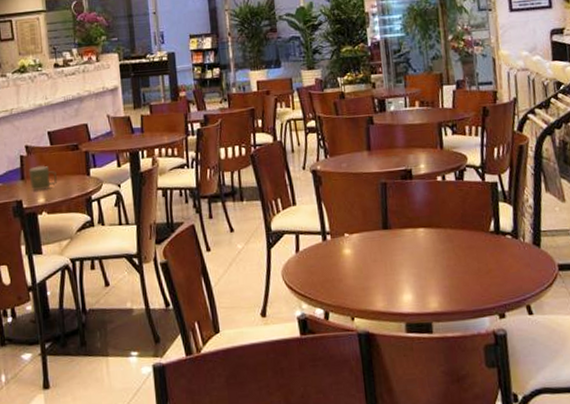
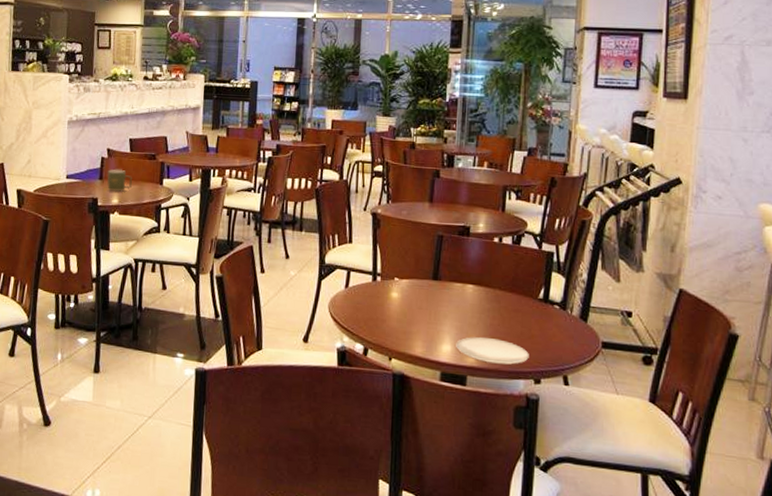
plate: none [416,279,490,306] -> present [456,337,529,365]

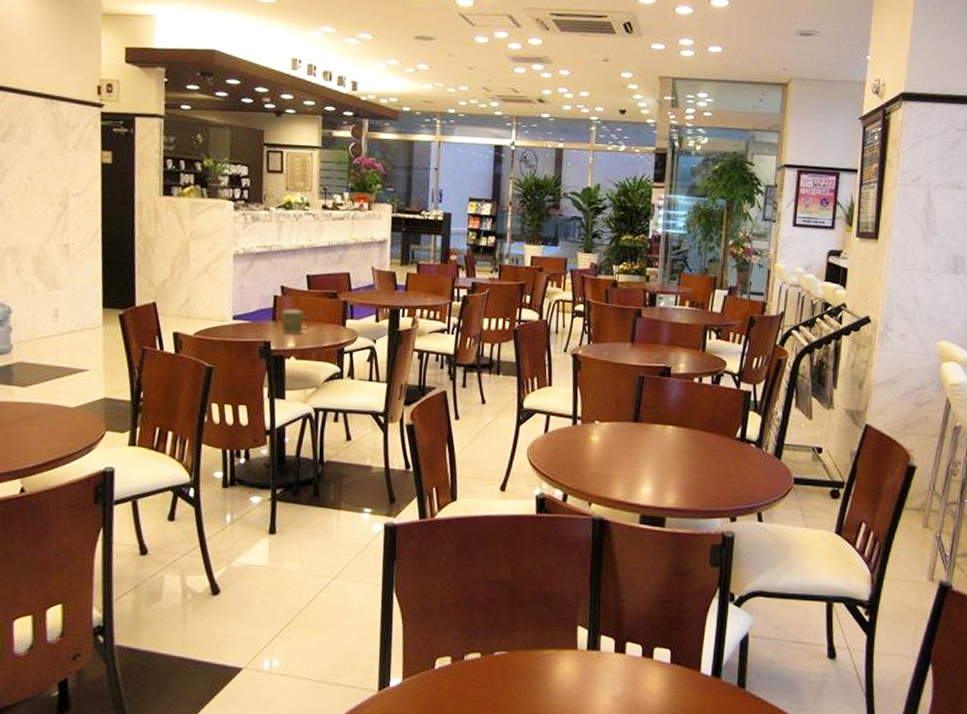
plate: present [456,337,529,365] -> none [655,478,726,505]

